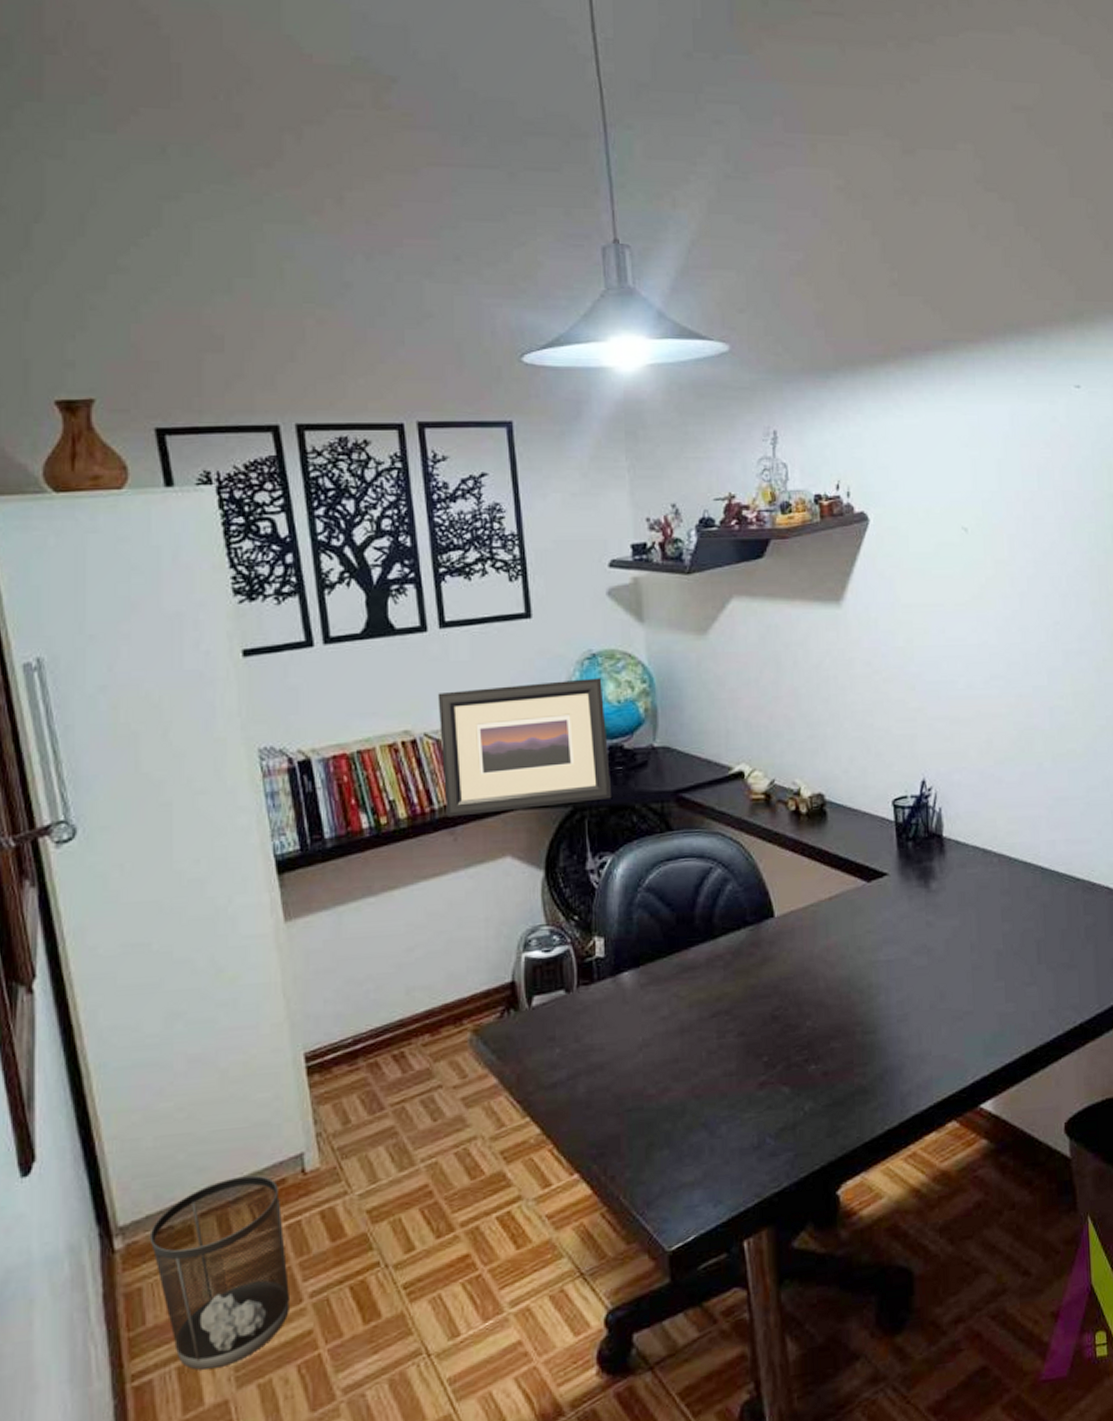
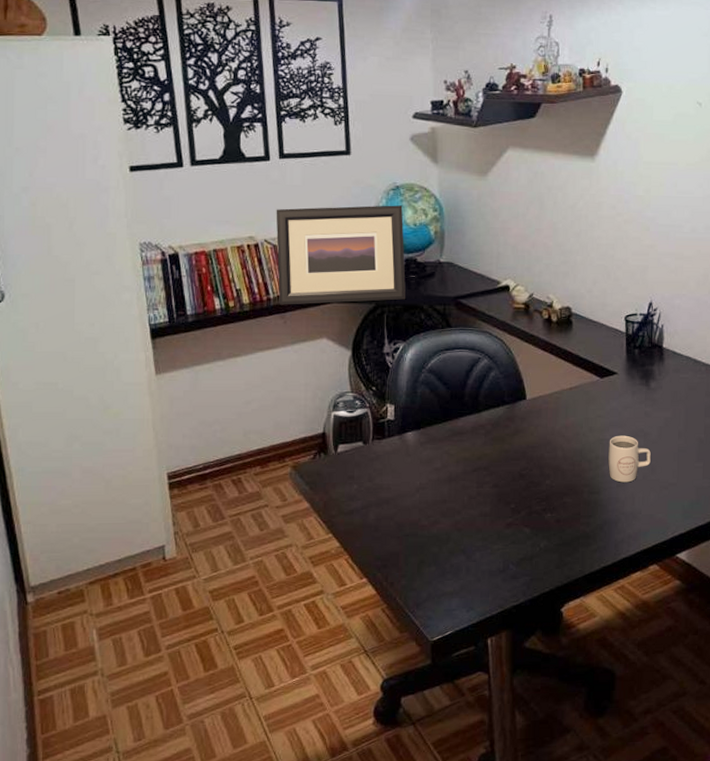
waste bin: present [149,1175,289,1371] -> none [52,558,152,693]
mug: none [883,953,938,1016] -> present [608,435,651,483]

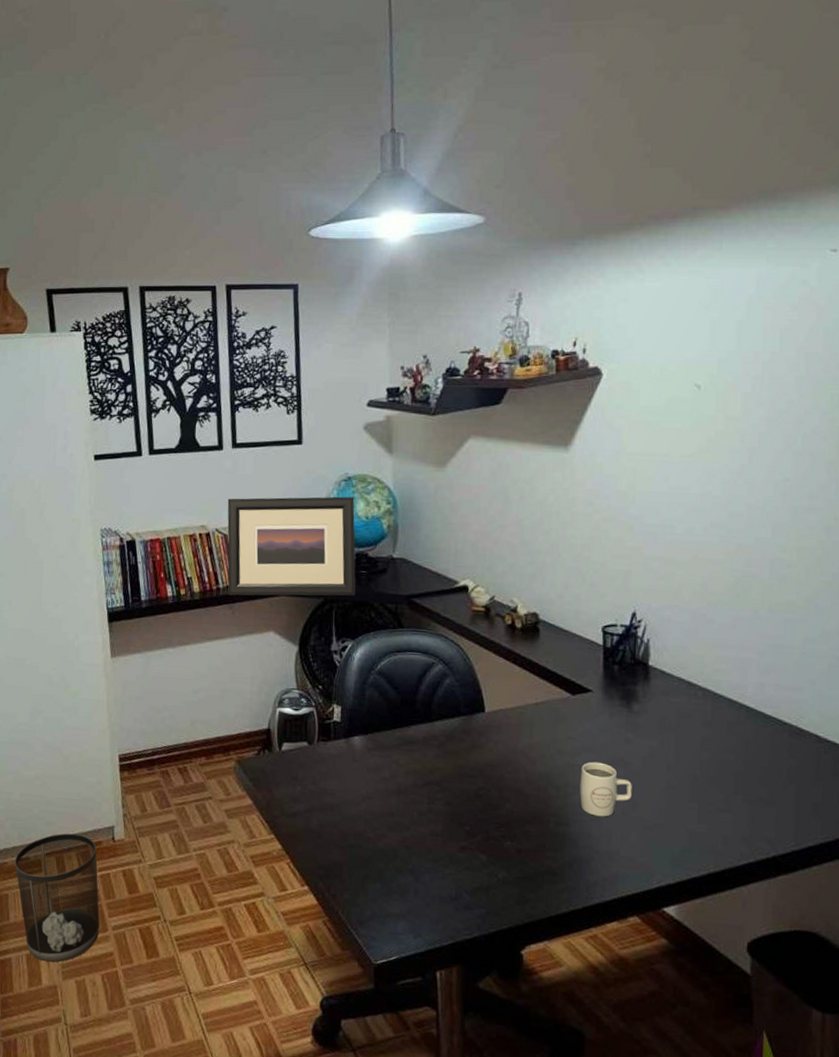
waste bin: none [52,558,152,693] -> present [14,833,100,962]

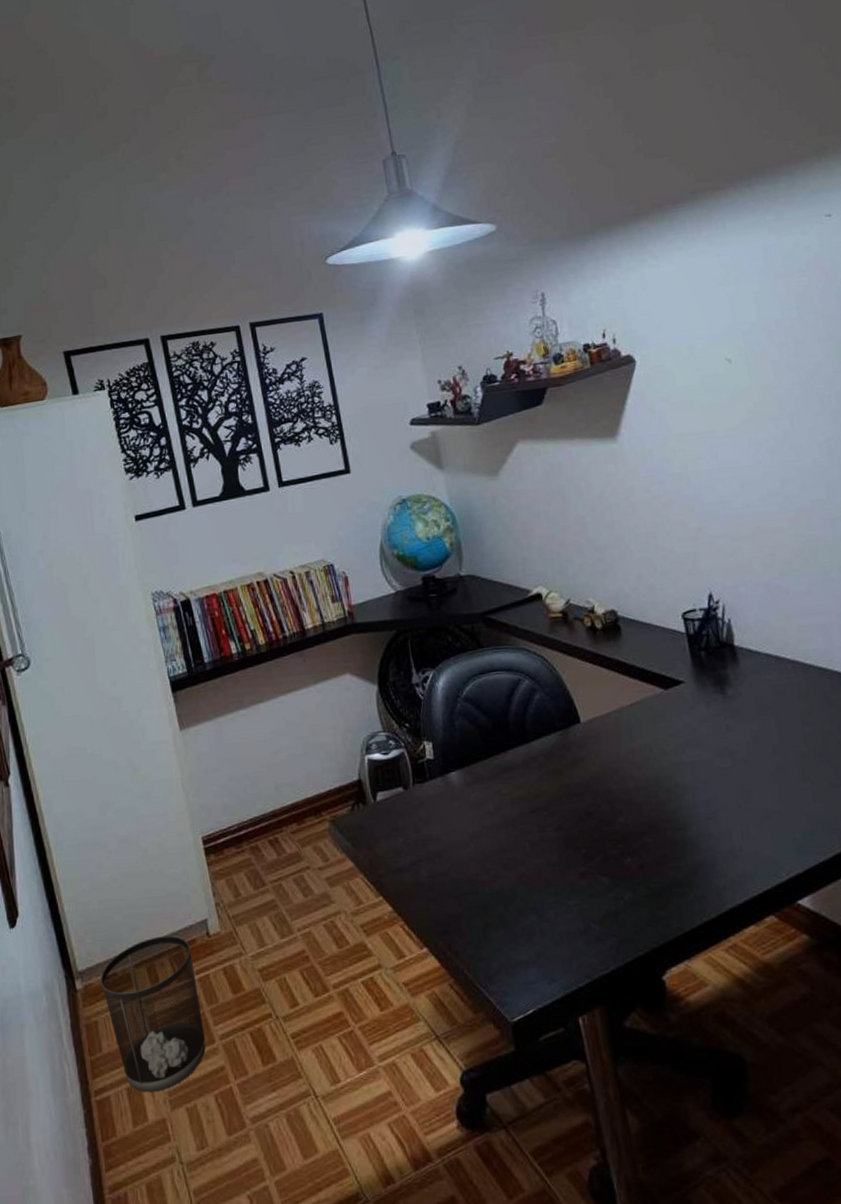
picture frame: present [227,496,356,596] -> none [281,519,429,642]
mug: present [579,761,632,817] -> none [687,755,744,815]

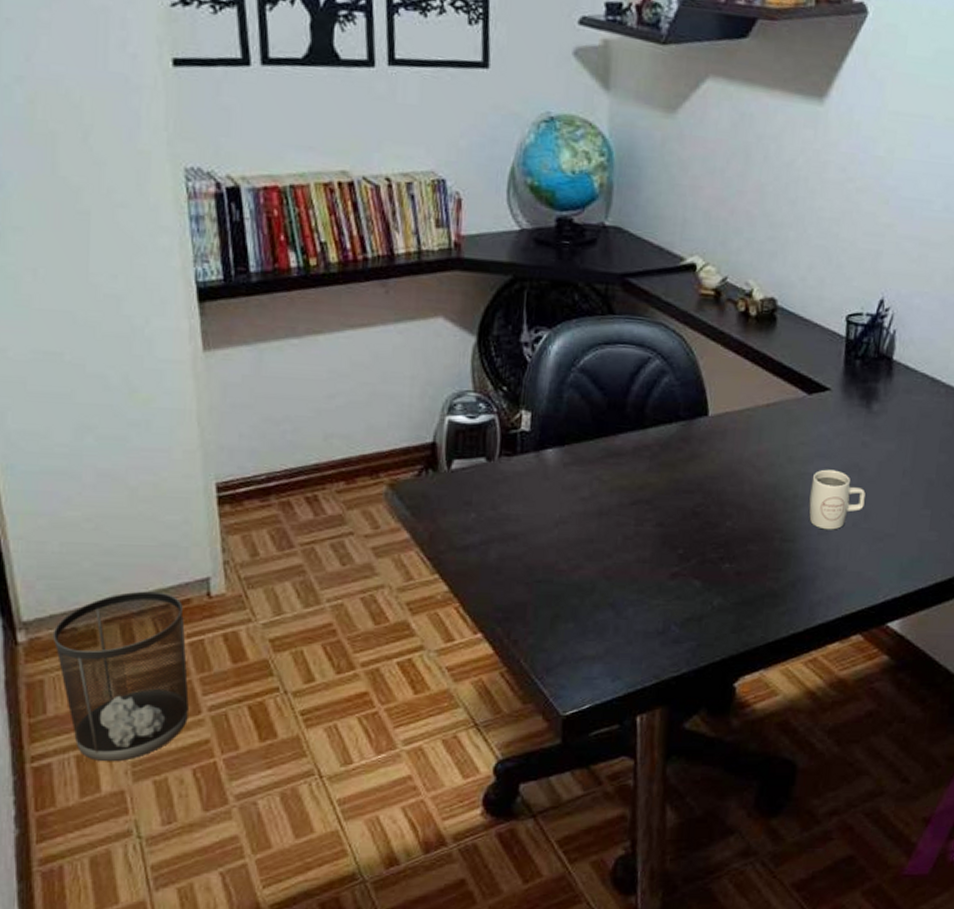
mug: none [687,755,744,815] -> present [808,469,866,530]

